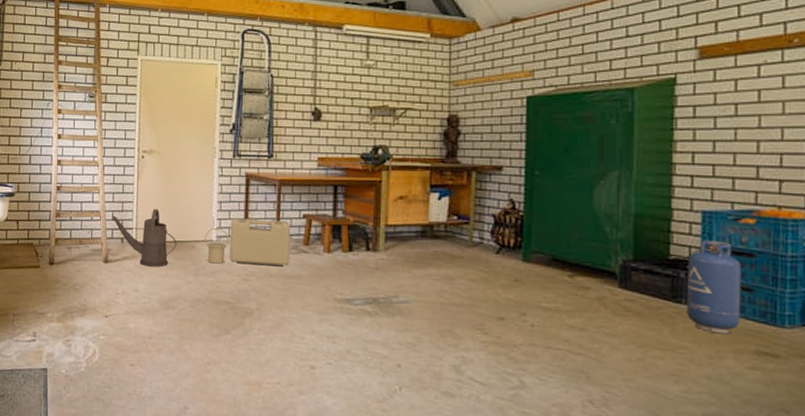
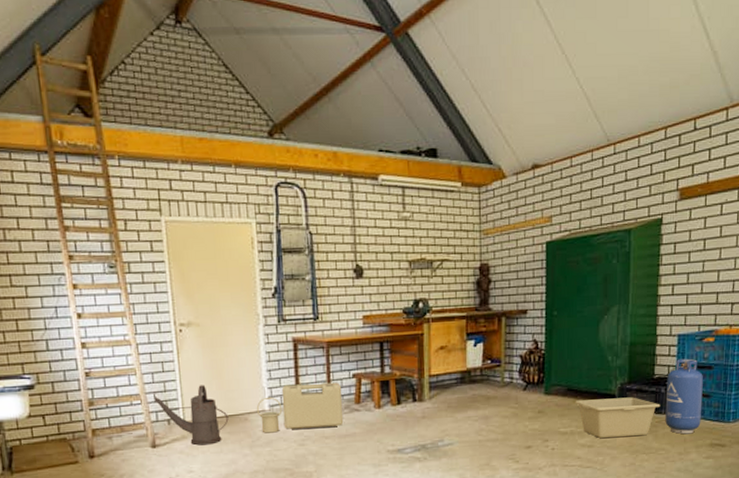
storage bin: none [562,273,679,328] -> present [575,397,660,439]

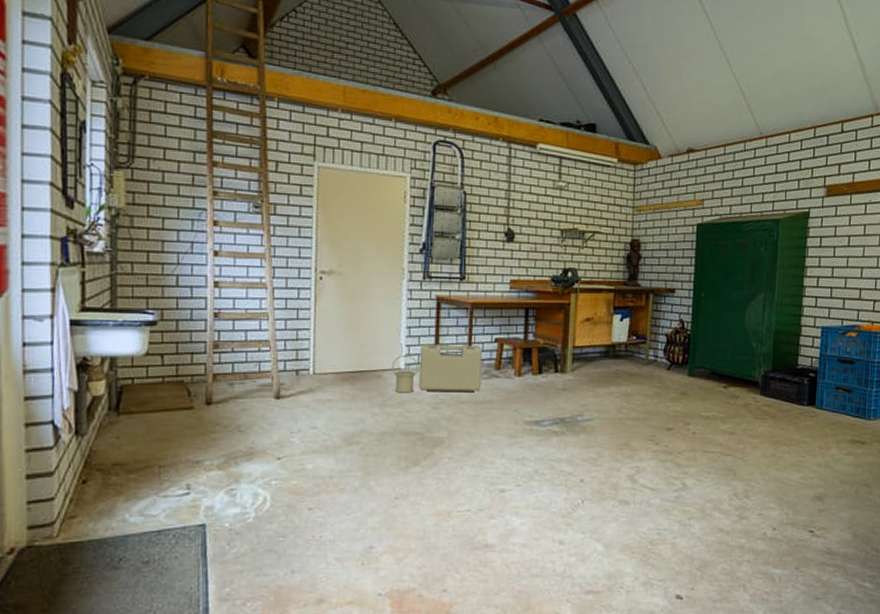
watering can: present [154,385,229,446] -> none [284,336,361,400]
storage bin: present [575,397,660,439] -> none [718,385,803,427]
gas cylinder: present [665,358,703,434] -> none [807,351,845,428]

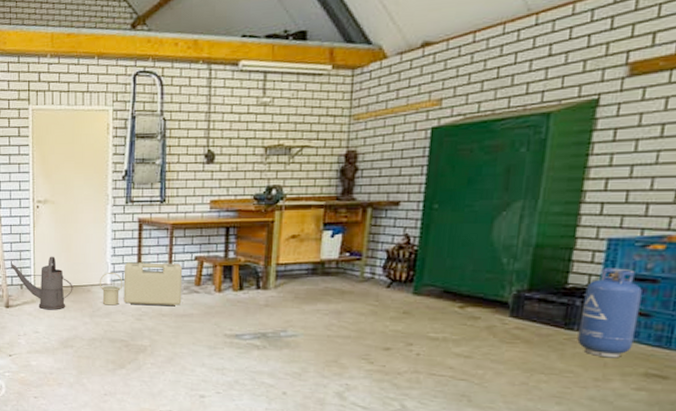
watering can: none [284,336,361,400] -> present [11,256,73,310]
gas cylinder: none [807,351,845,428] -> present [577,267,642,358]

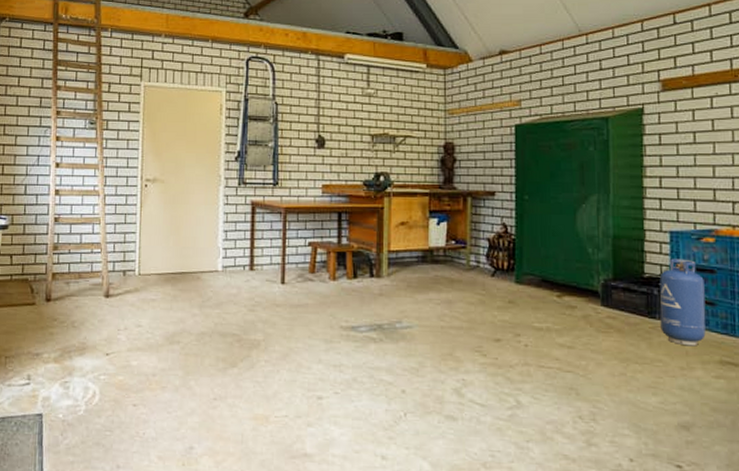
watering can: present [11,256,73,310] -> none [113,239,182,300]
bucket: present [99,272,123,306] -> none [209,257,236,295]
tool box: present [123,262,183,307] -> none [235,247,297,296]

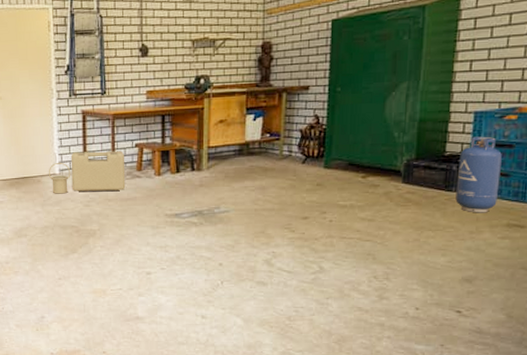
bucket: none [209,257,236,295] -> present [48,162,71,194]
tool box: none [235,247,297,296] -> present [70,151,126,192]

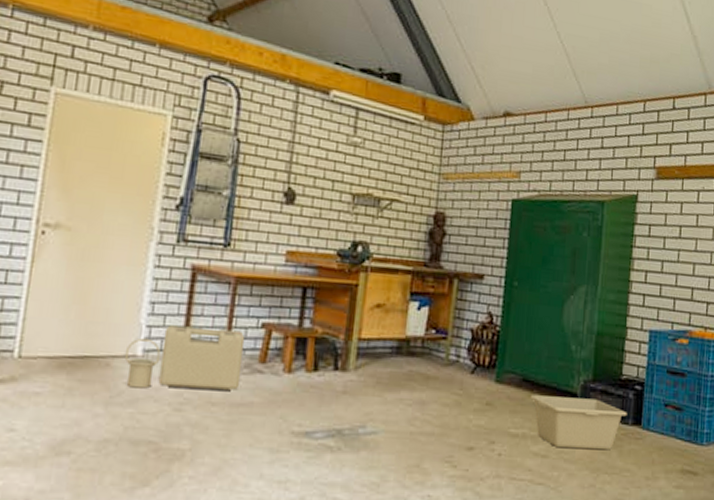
storage bin: none [356,173,451,214] -> present [530,395,627,451]
gas cylinder: present [455,136,502,213] -> none [632,359,675,455]

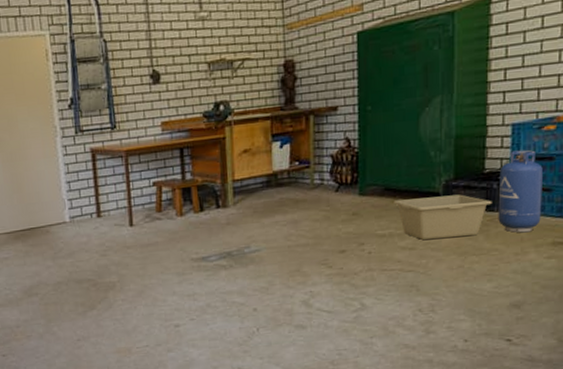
bucket: present [124,337,161,389] -> none [57,208,84,245]
tool box: present [158,325,245,392] -> none [81,191,145,240]
gas cylinder: none [632,359,675,455] -> present [498,150,543,233]

